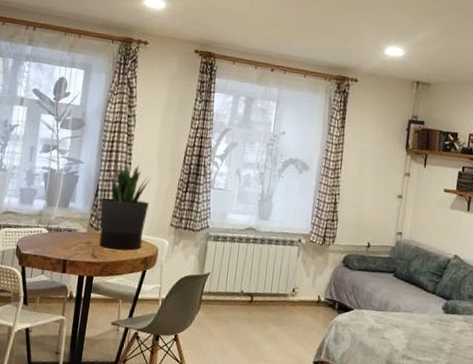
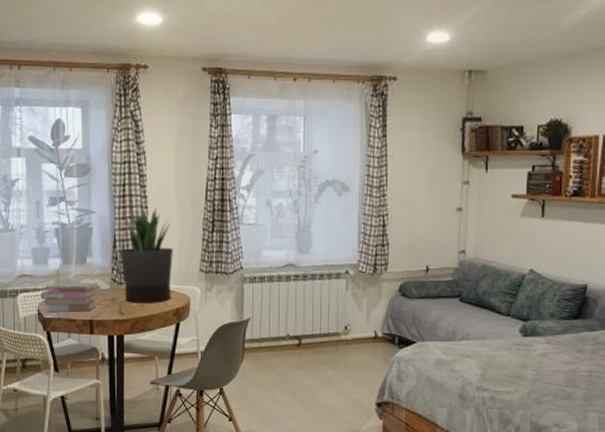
books: none [21,222,77,252] -> present [40,283,99,313]

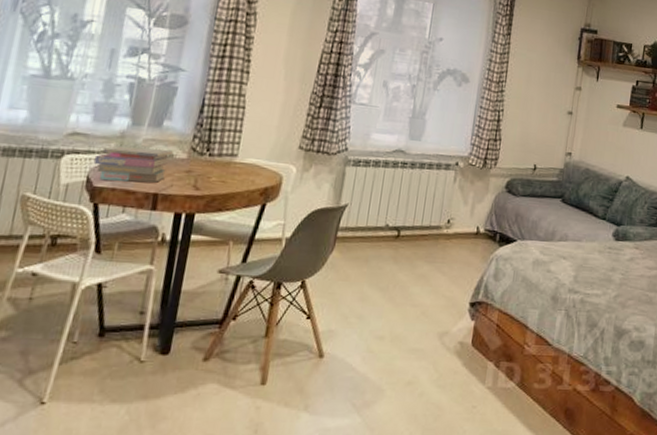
planter: present [120,203,173,304] -> none [204,65,275,180]

